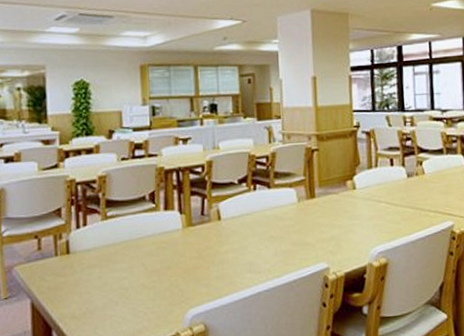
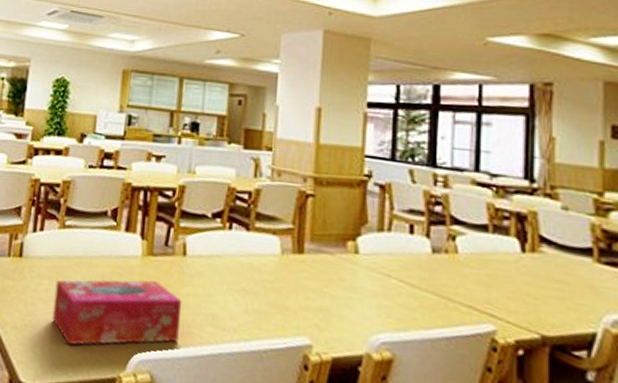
tissue box: none [107,247,224,319] -> present [52,279,182,345]

